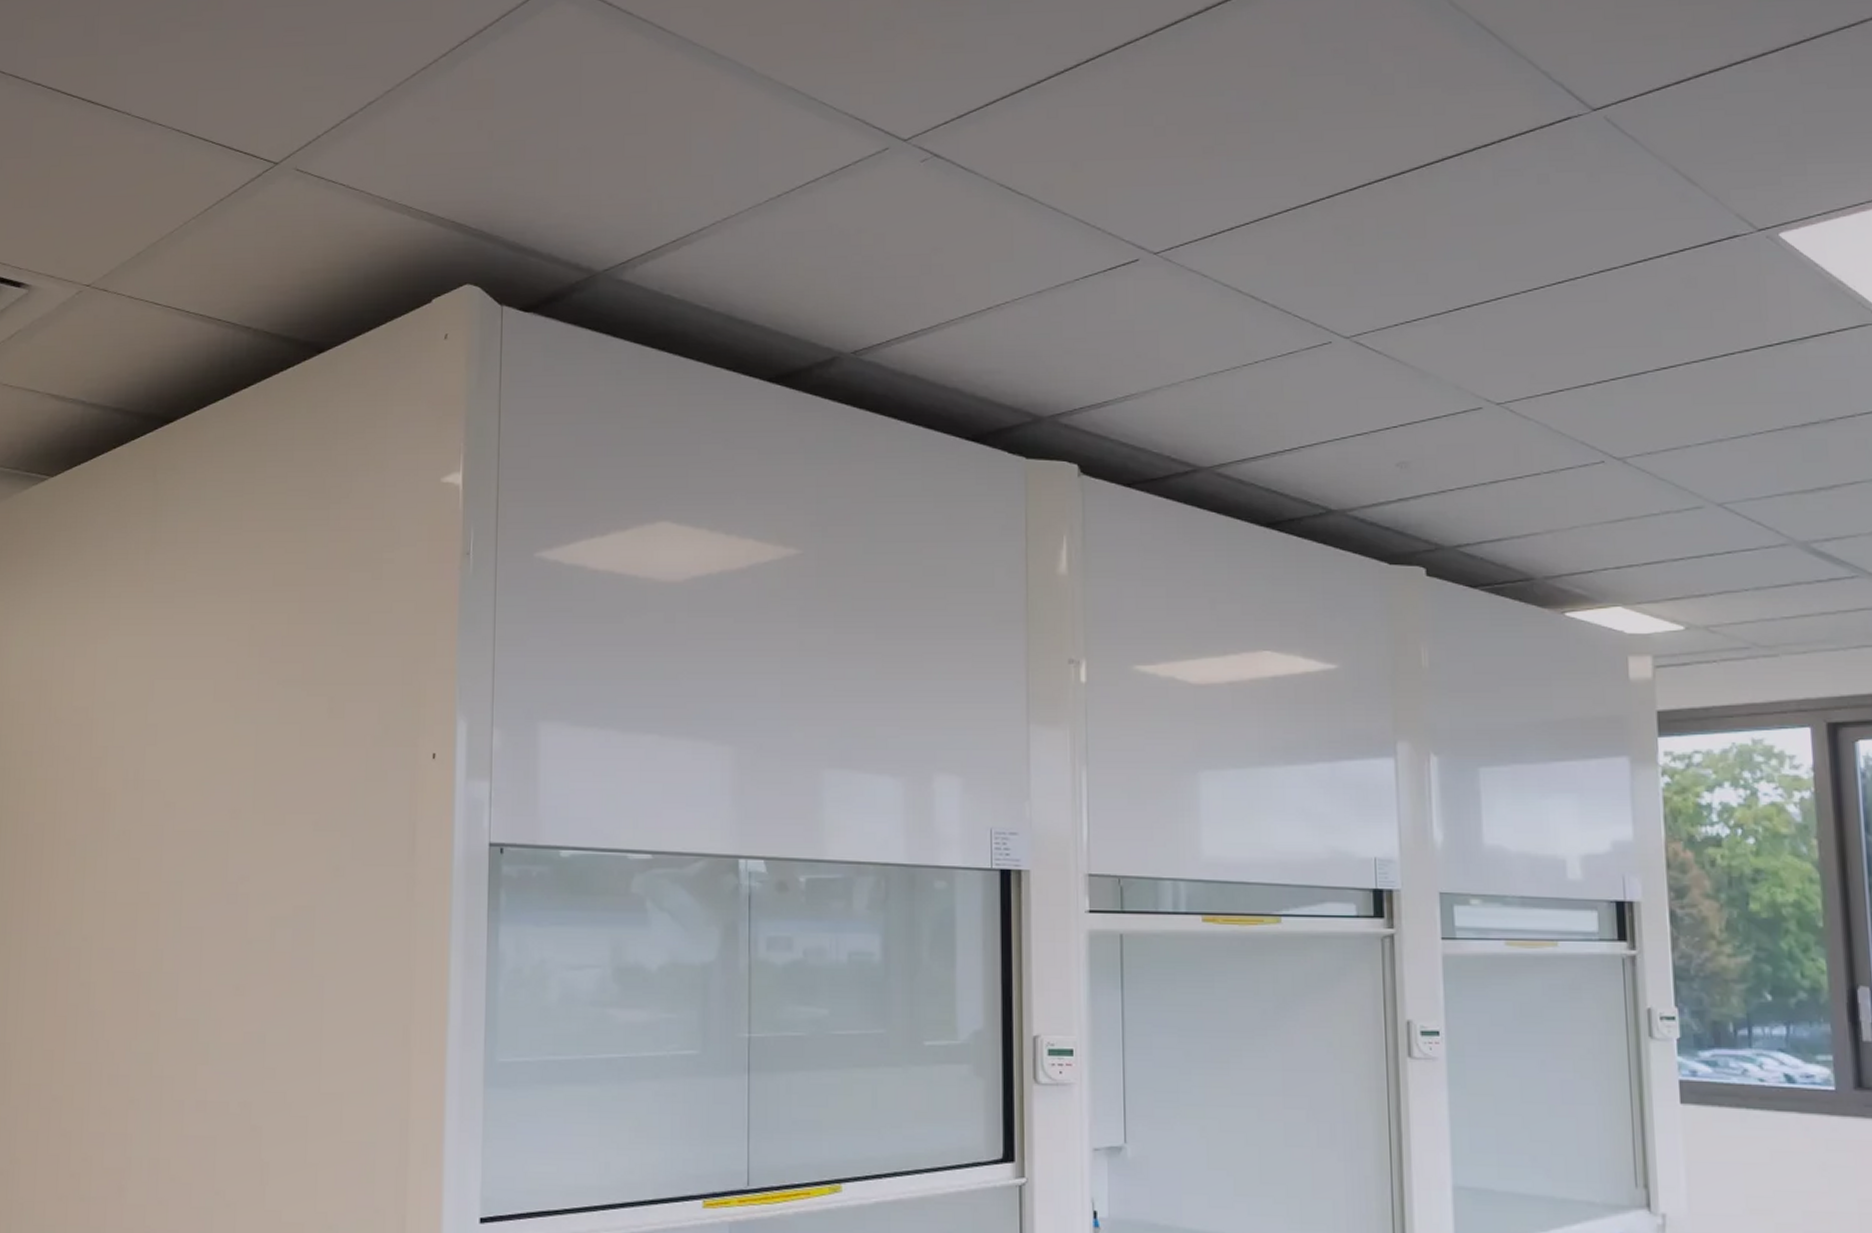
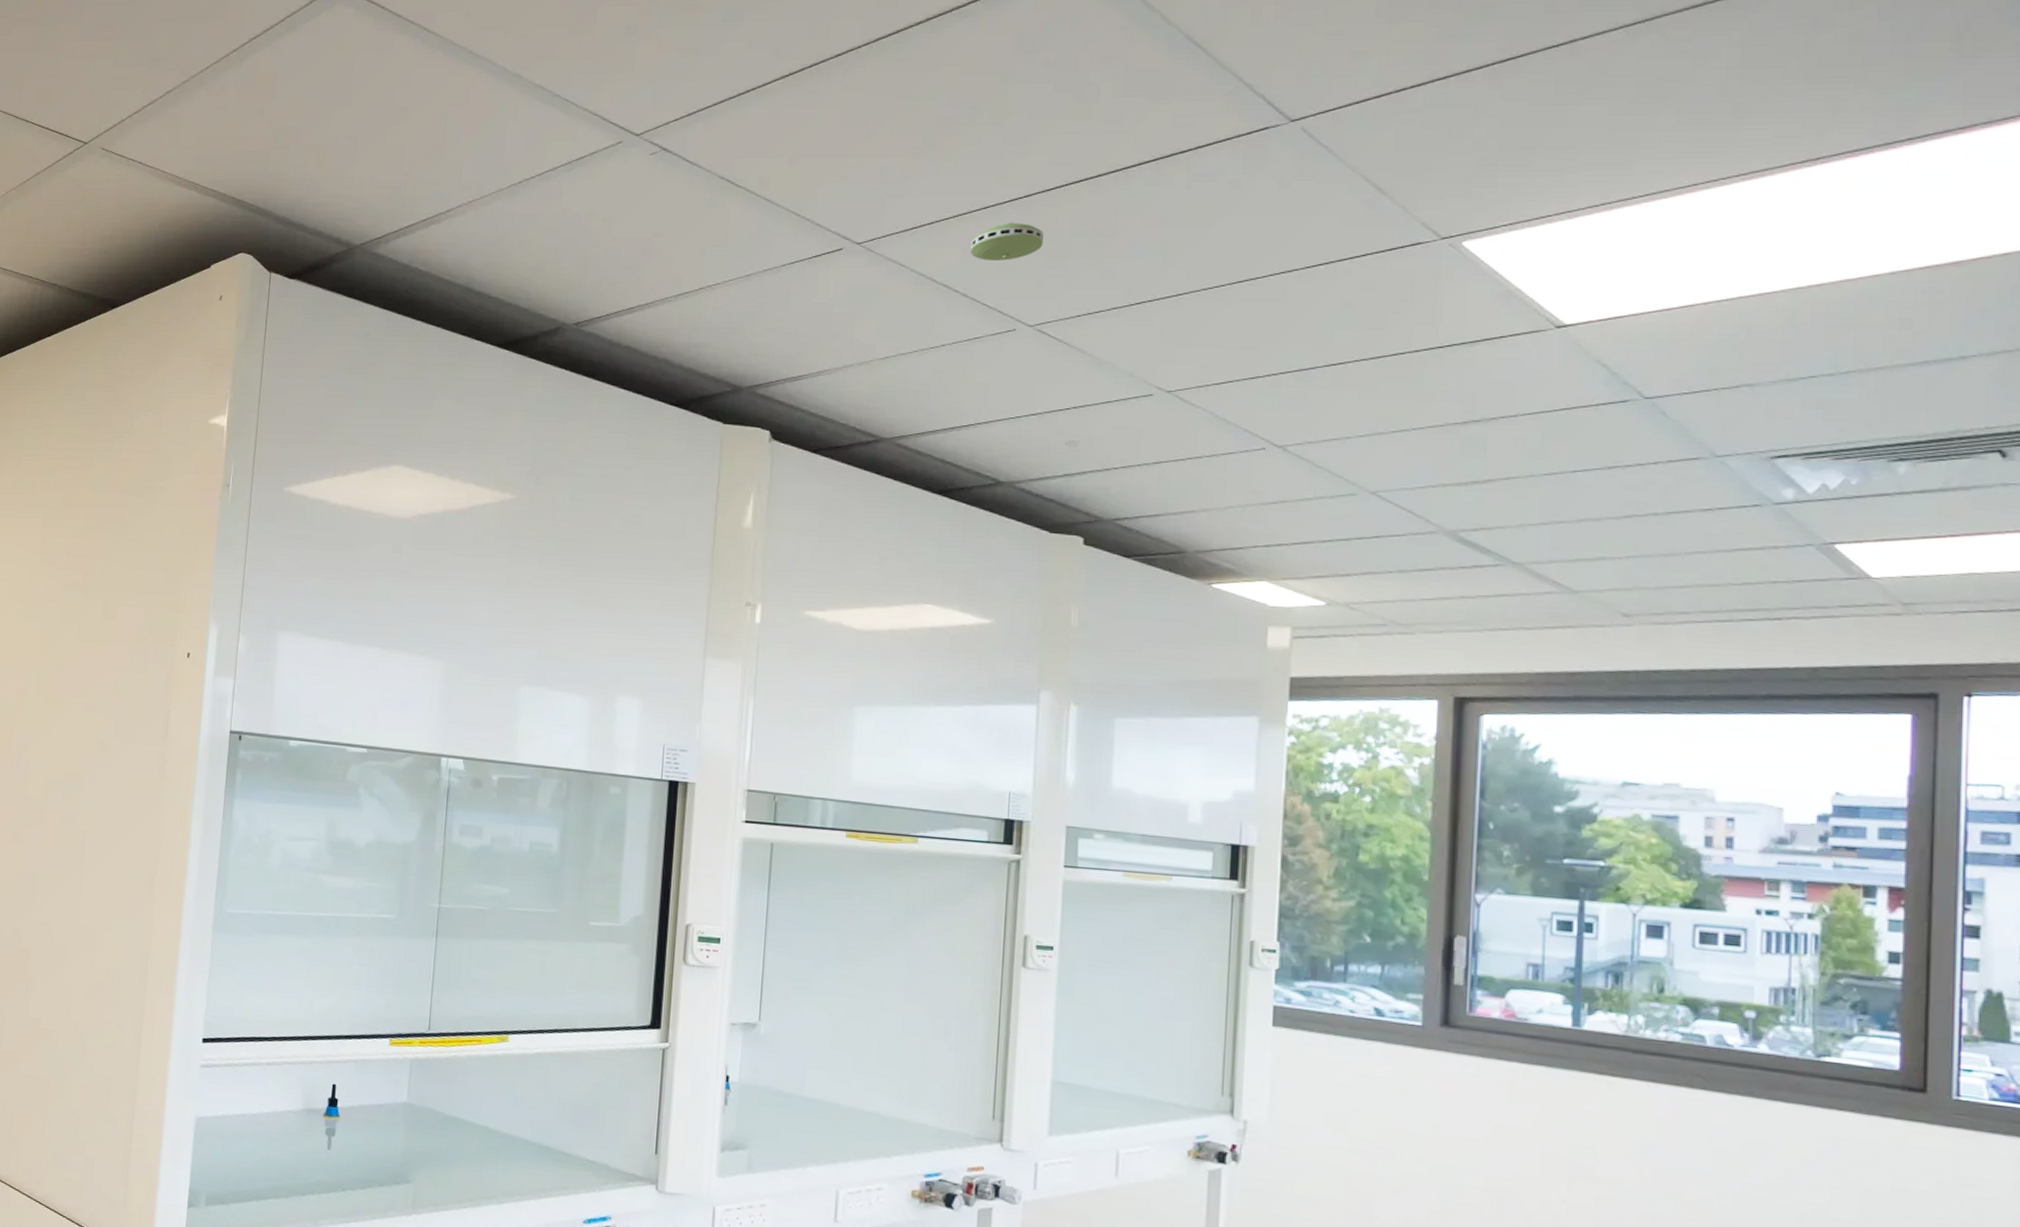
smoke detector: none [1275,225,1351,268] -> present [971,222,1043,261]

